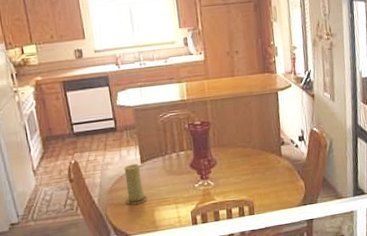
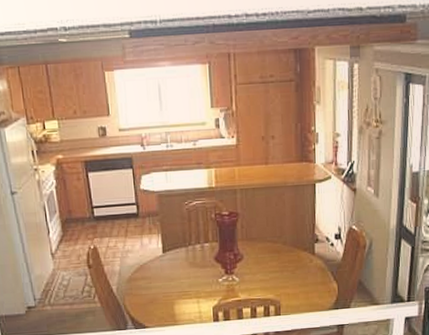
candle: present [124,163,148,205] -> none [144,253,168,296]

